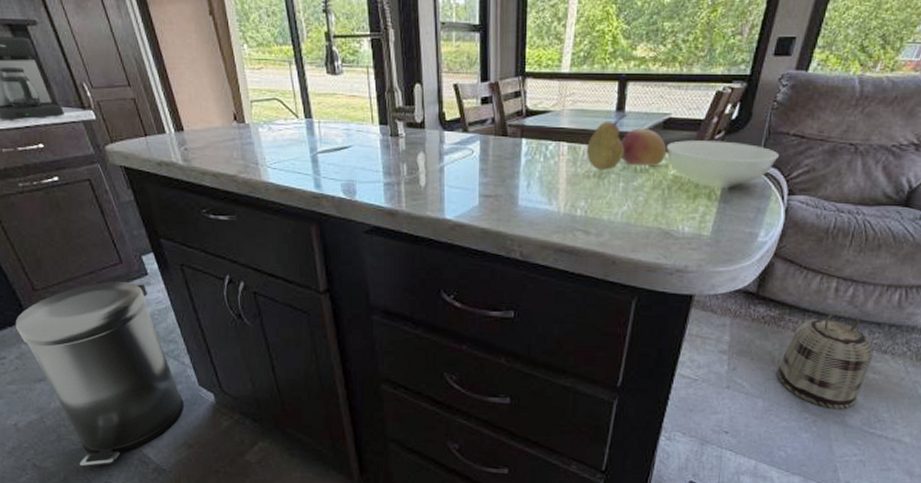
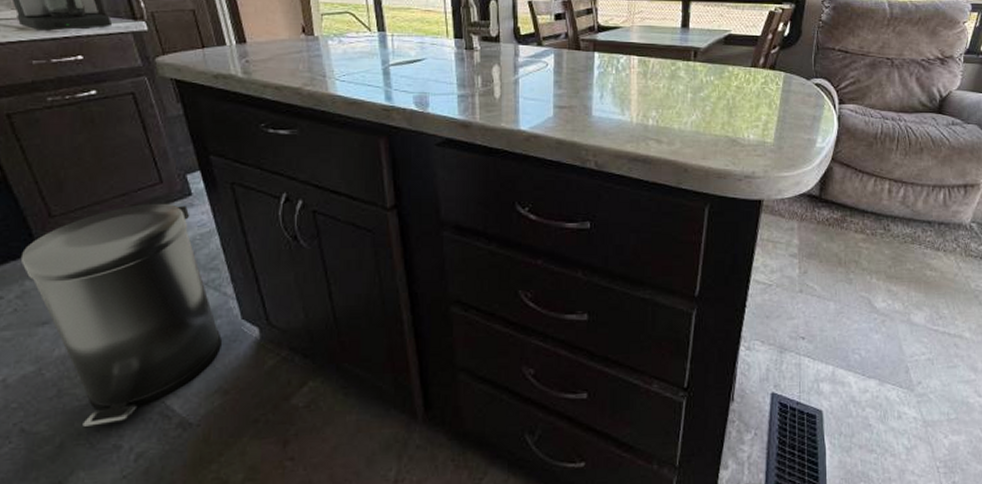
fruit: present [587,114,628,172] -> none [656,30,692,83]
fruit: present [621,128,667,167] -> none [687,43,729,79]
bowl: present [667,140,780,189] -> none [729,54,829,99]
basket: present [776,311,874,409] -> none [844,211,928,308]

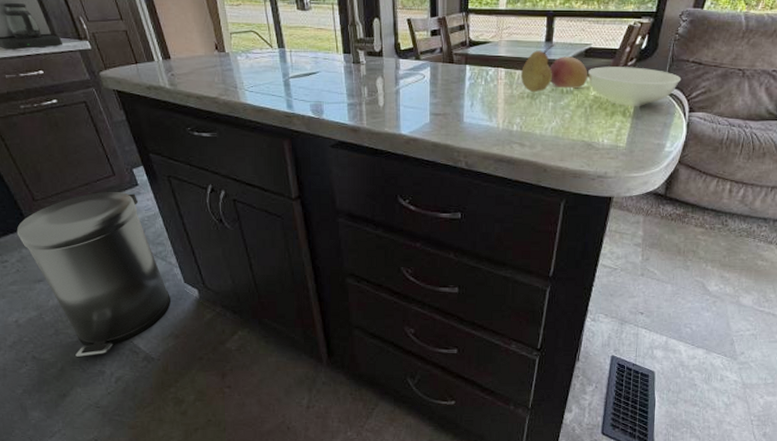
fruit: none [656,30,692,83] -> present [521,44,555,93]
fruit: none [687,43,729,79] -> present [550,56,588,89]
bowl: none [729,54,829,99] -> present [588,66,682,107]

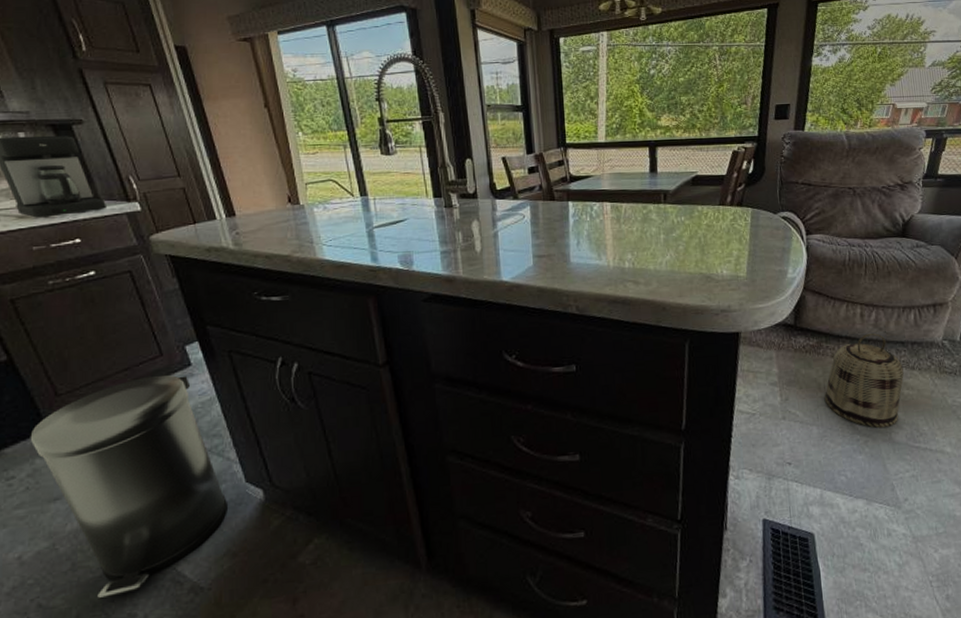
fruit: present [521,44,555,93] -> none [628,174,661,226]
fruit: present [550,56,588,89] -> none [657,186,698,220]
bowl: present [588,66,682,107] -> none [698,192,794,234]
basket: none [682,208,761,291] -> present [824,333,904,428]

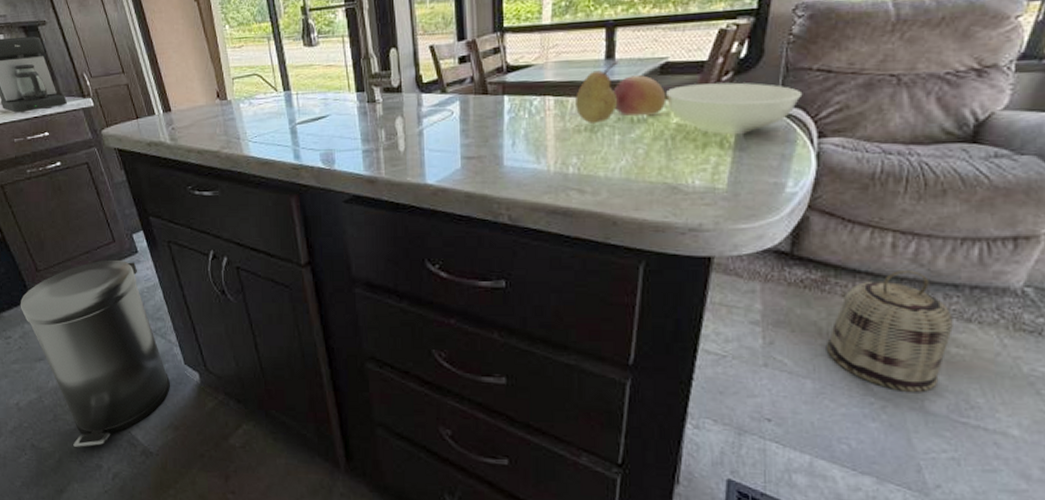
fruit: none [628,174,661,226] -> present [576,61,619,125]
fruit: none [657,186,698,220] -> present [613,75,667,117]
bowl: none [698,192,794,234] -> present [666,82,803,135]

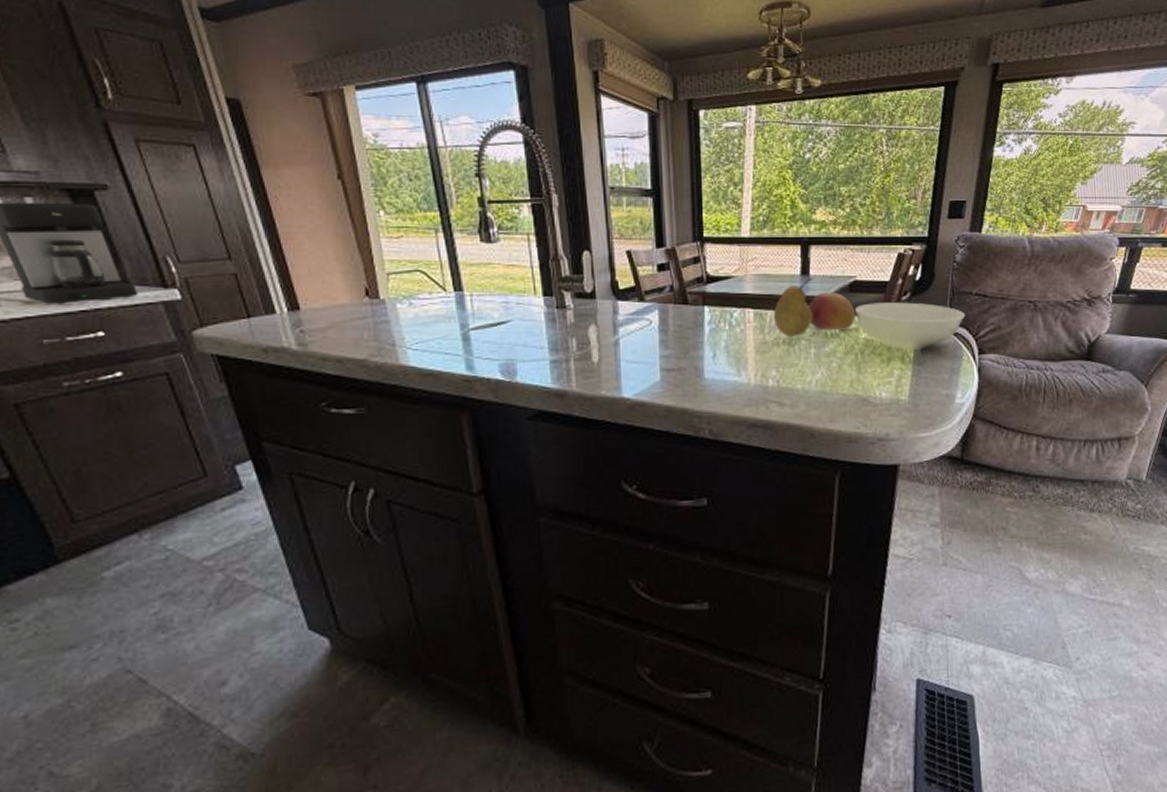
pedal bin: present [21,259,170,449] -> none [41,499,285,767]
basket: present [826,271,953,392] -> none [991,470,1082,577]

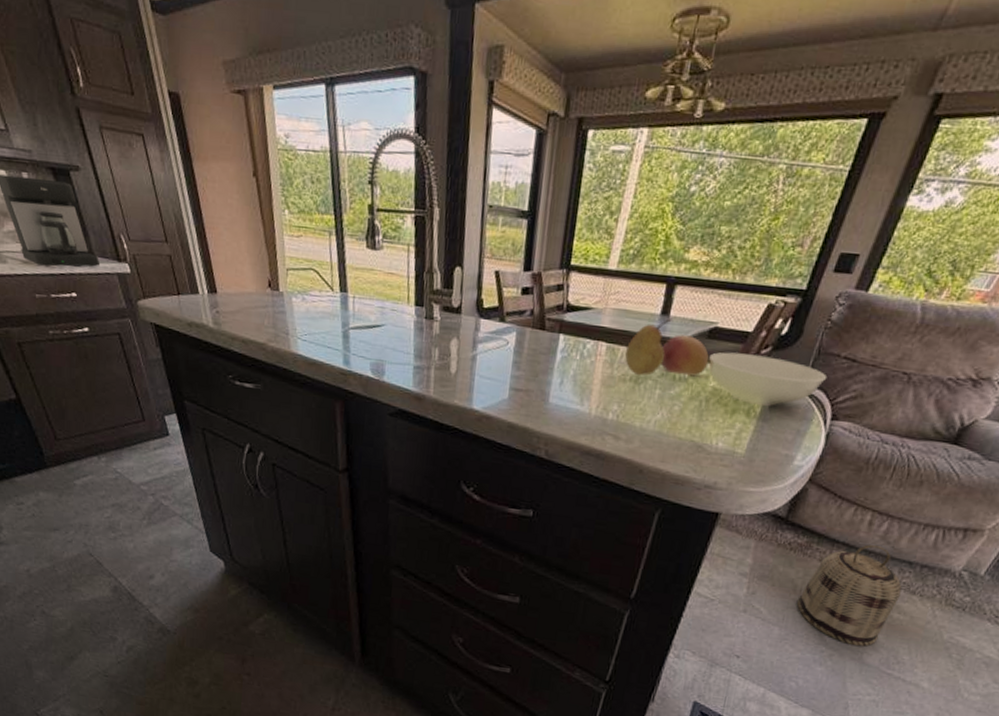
basket: none [991,470,1082,577] -> present [796,544,902,647]

